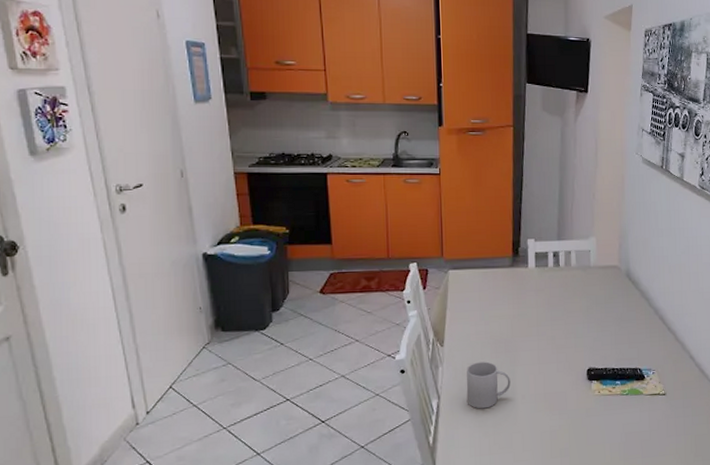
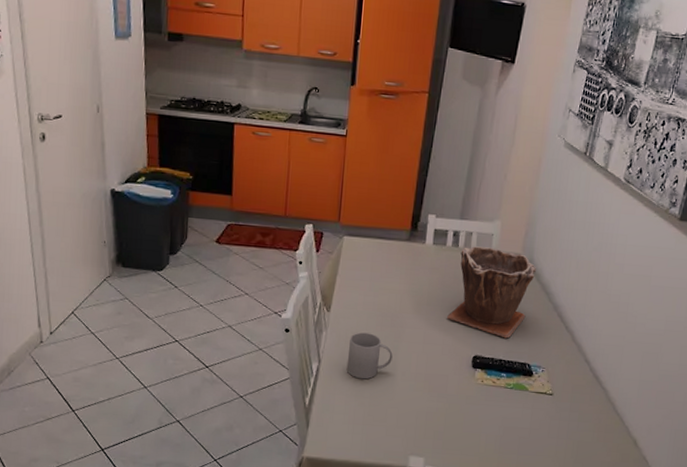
plant pot: none [558,263,634,348] -> present [447,246,537,339]

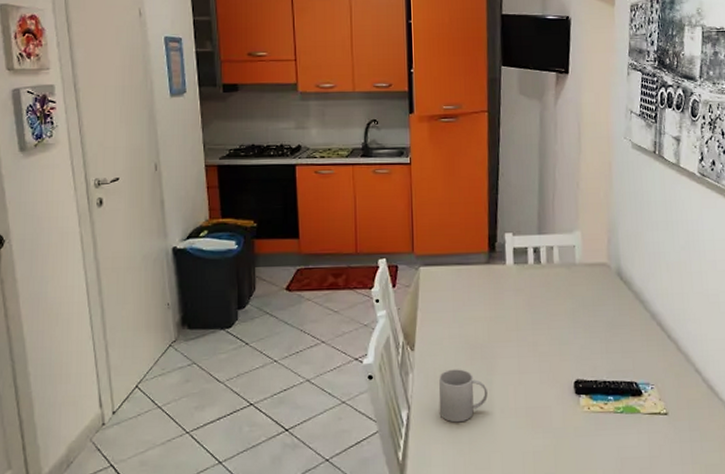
plant pot: present [447,246,537,339] -> none [540,260,627,357]

